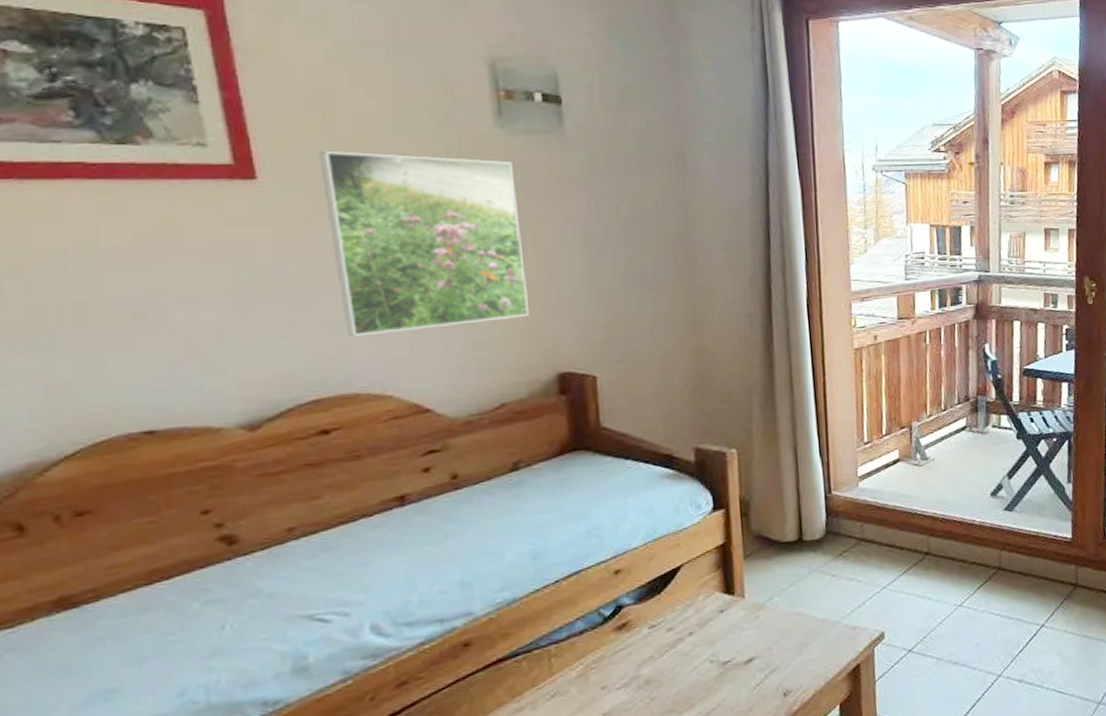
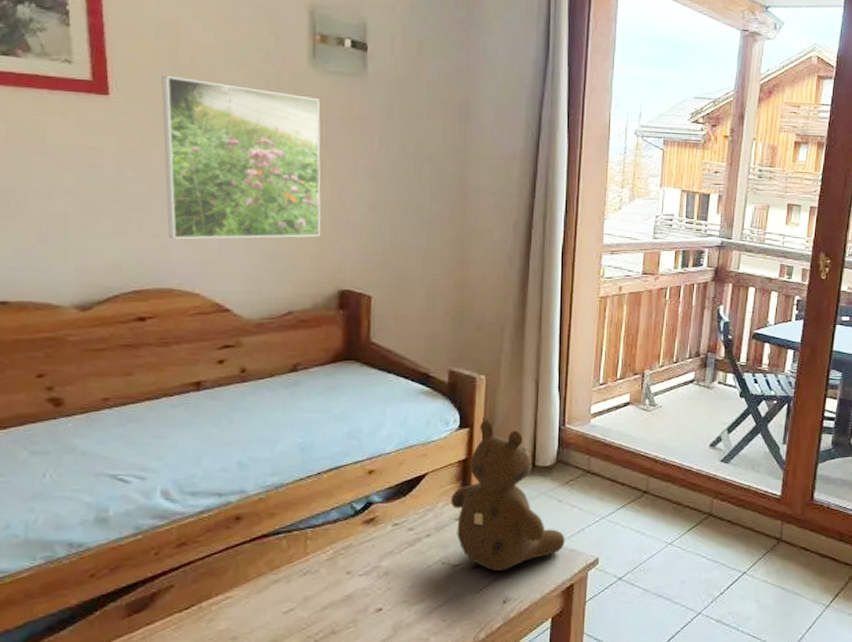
teddy bear: none [712,498,846,662] -> present [451,421,565,571]

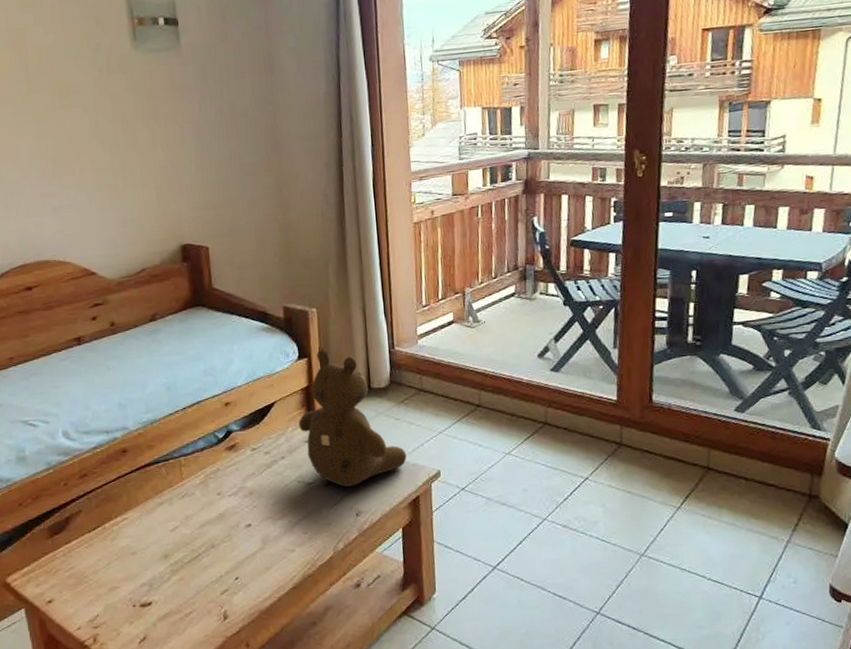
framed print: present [161,75,321,240] -> none [17,76,160,218]

